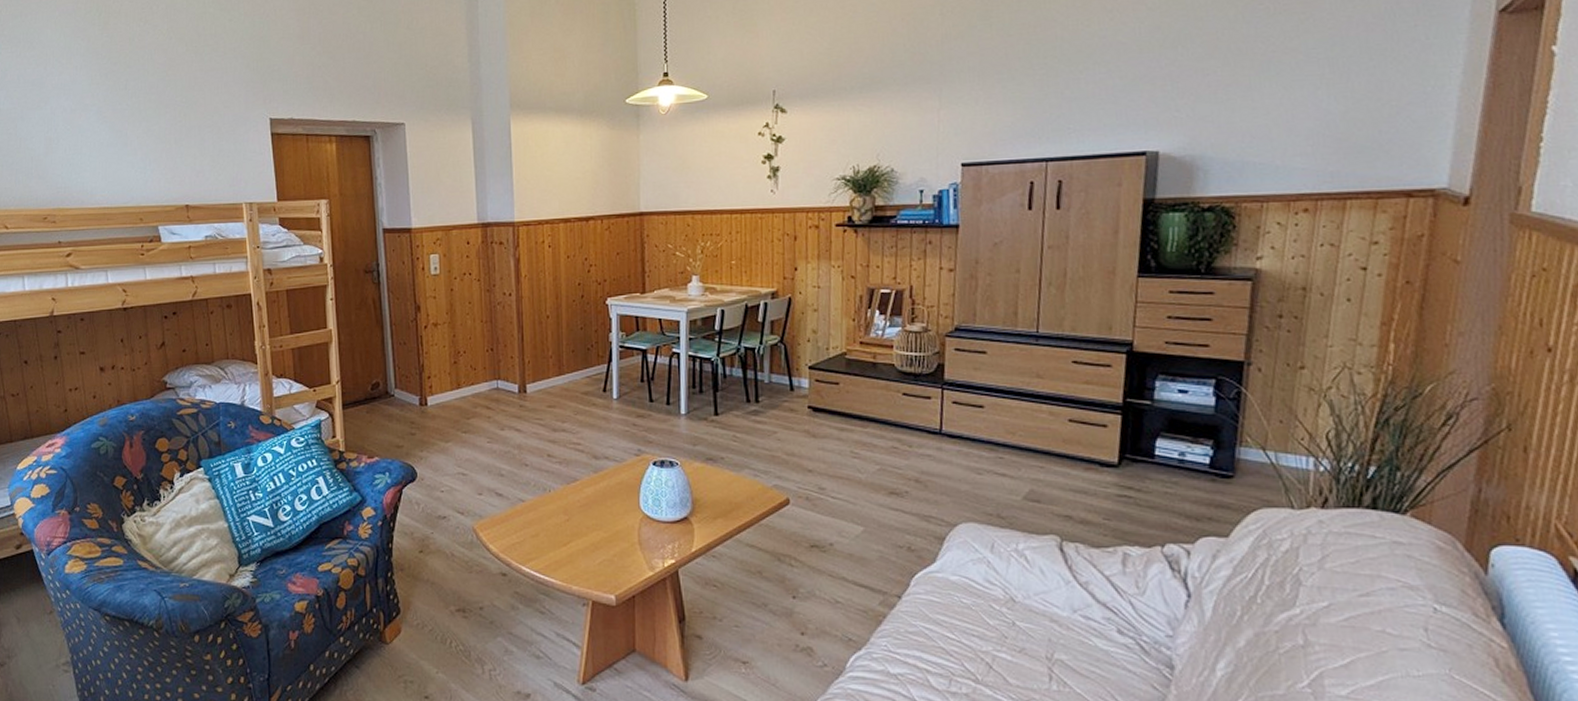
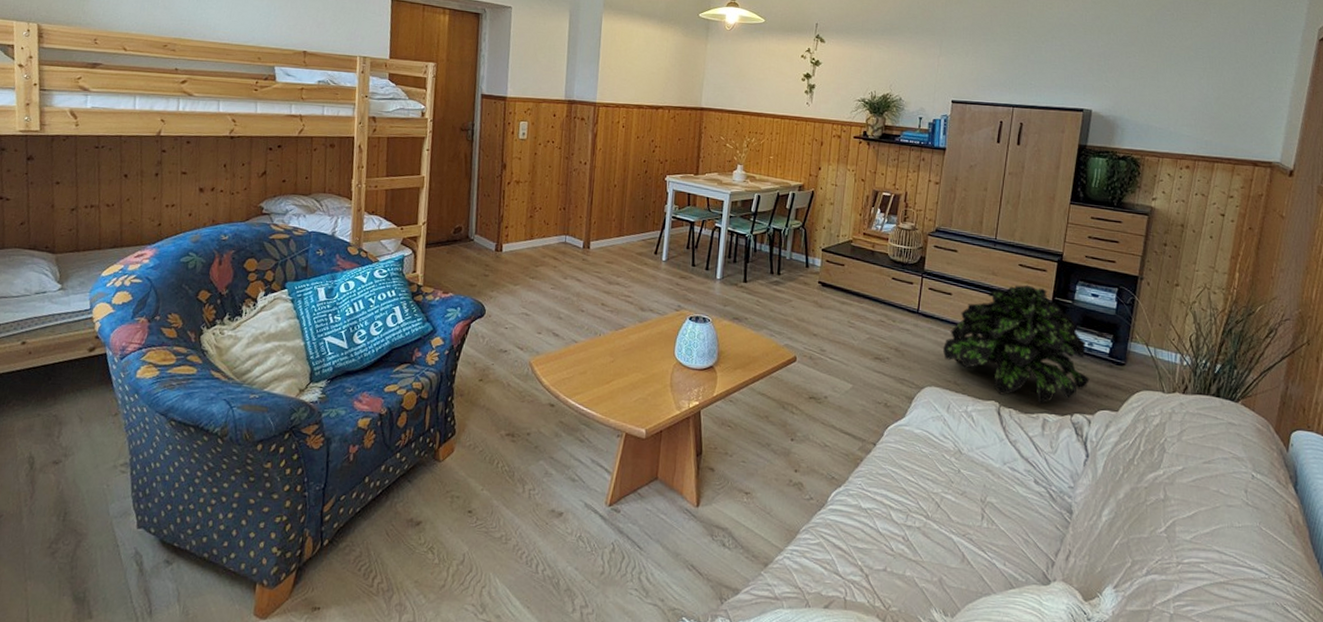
potted plant: none [977,386,1185,535] -> present [942,285,1090,404]

